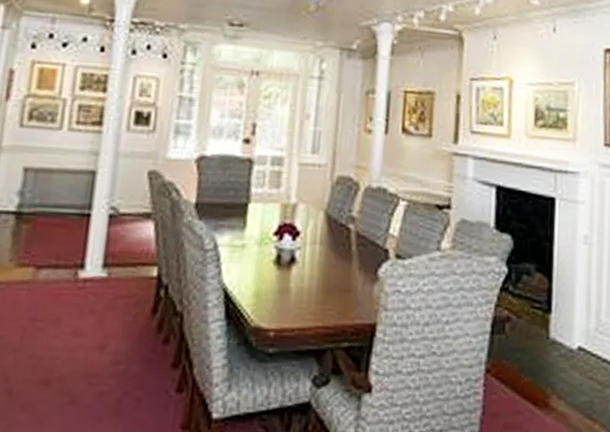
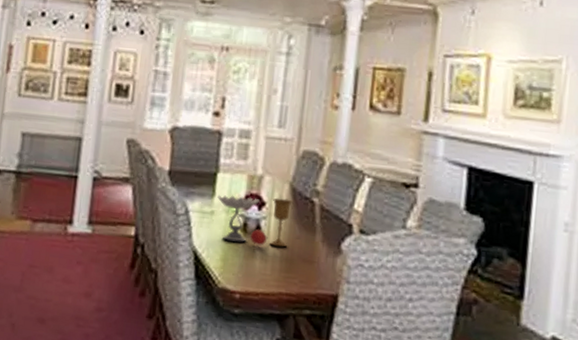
goblet: none [249,226,329,278] -> present [217,195,294,247]

